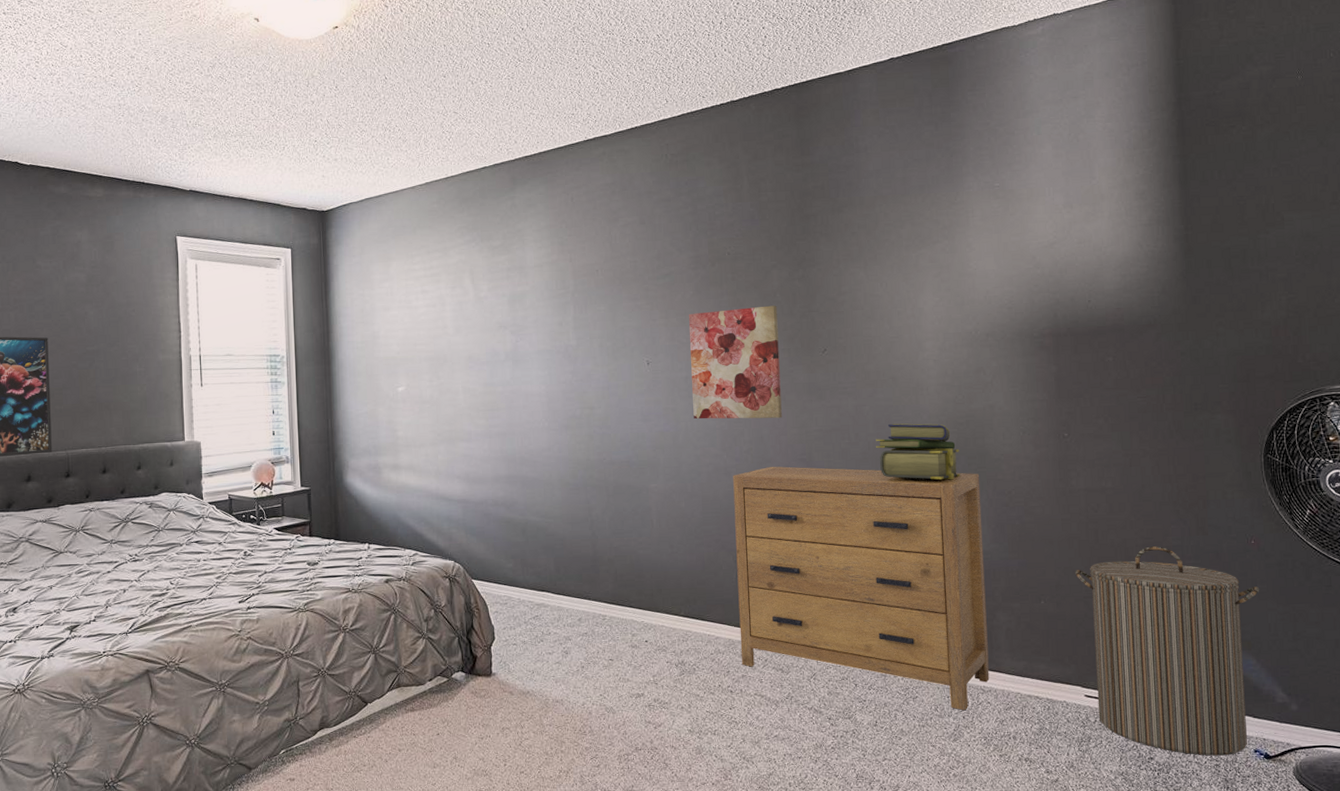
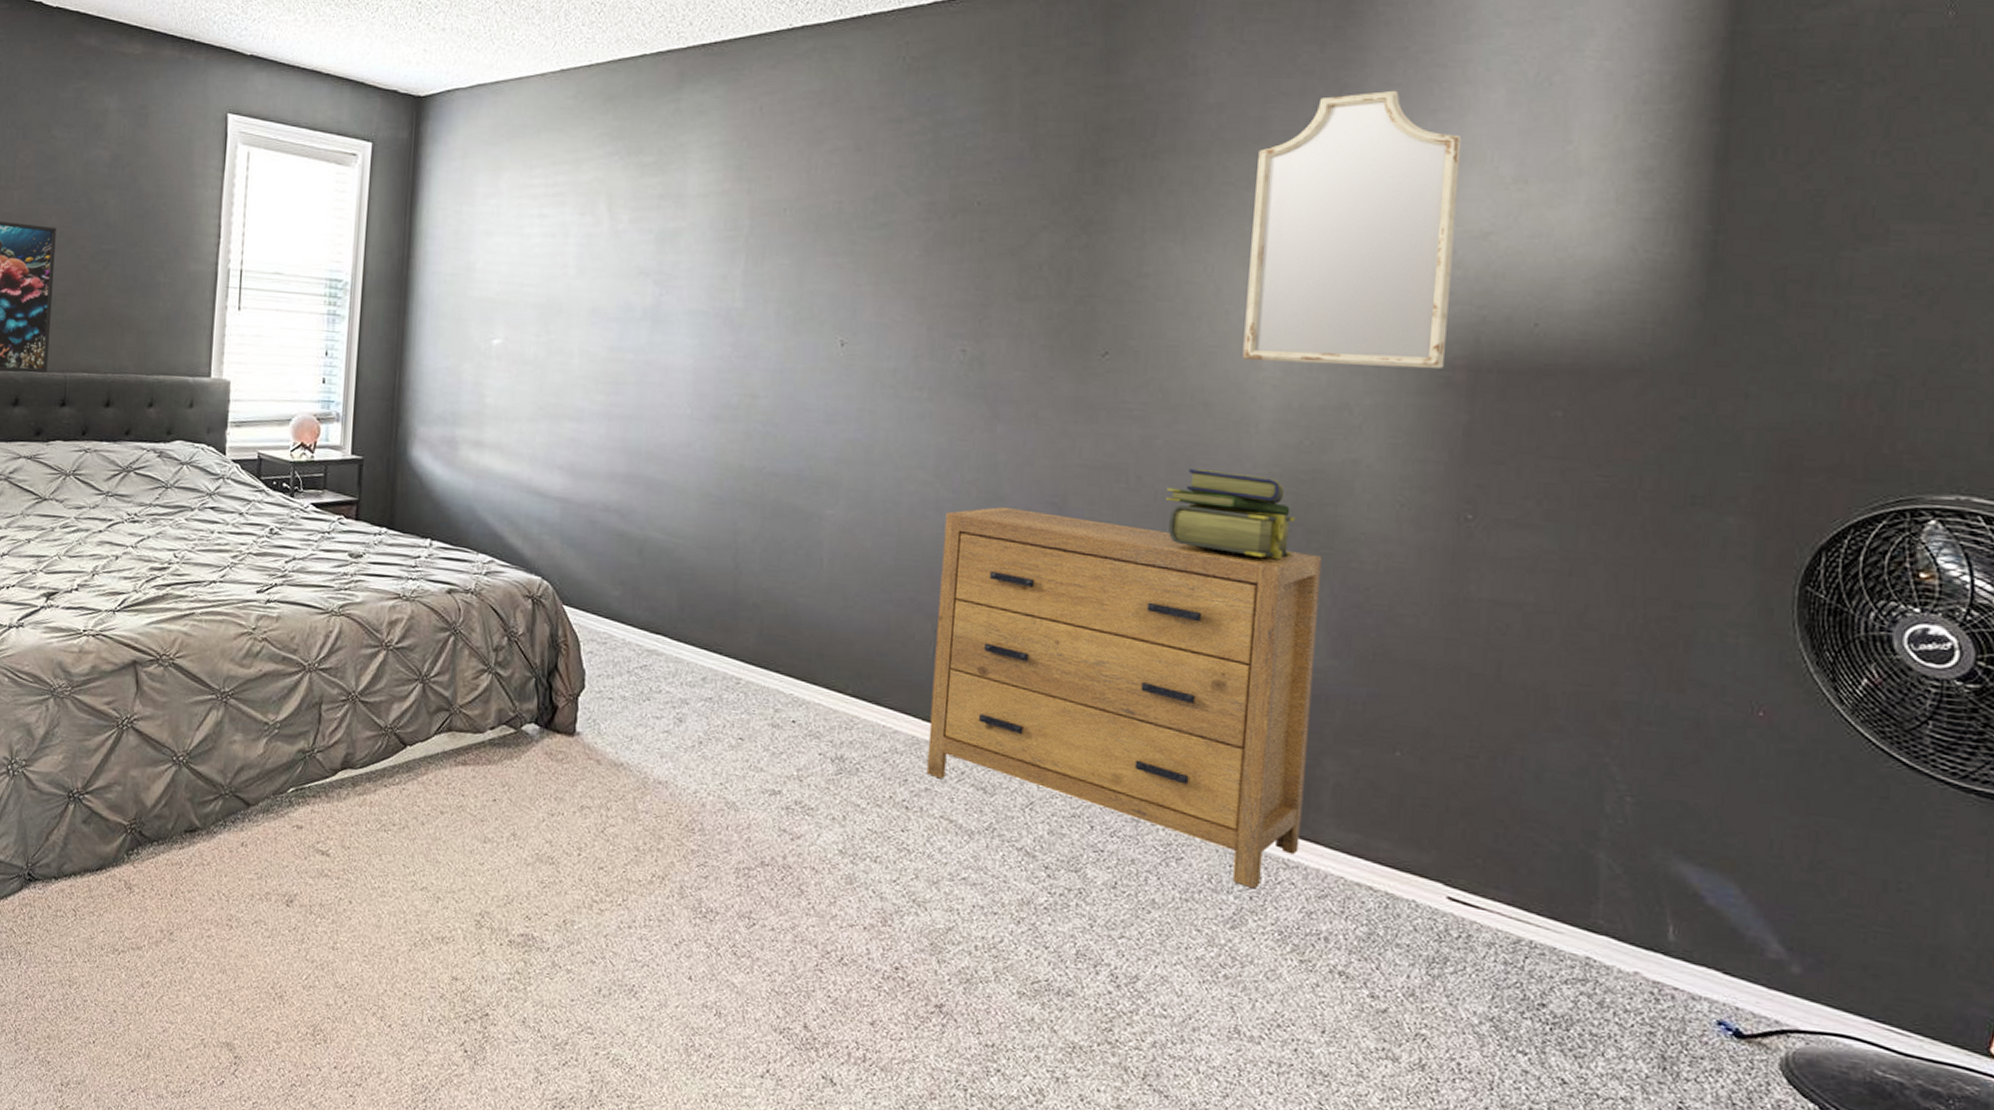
wall art: present [688,305,782,419] -> none [899,281,1042,442]
home mirror: none [906,152,1037,345] -> present [1242,90,1462,369]
laundry hamper: present [1075,546,1260,756] -> none [1456,697,1763,1022]

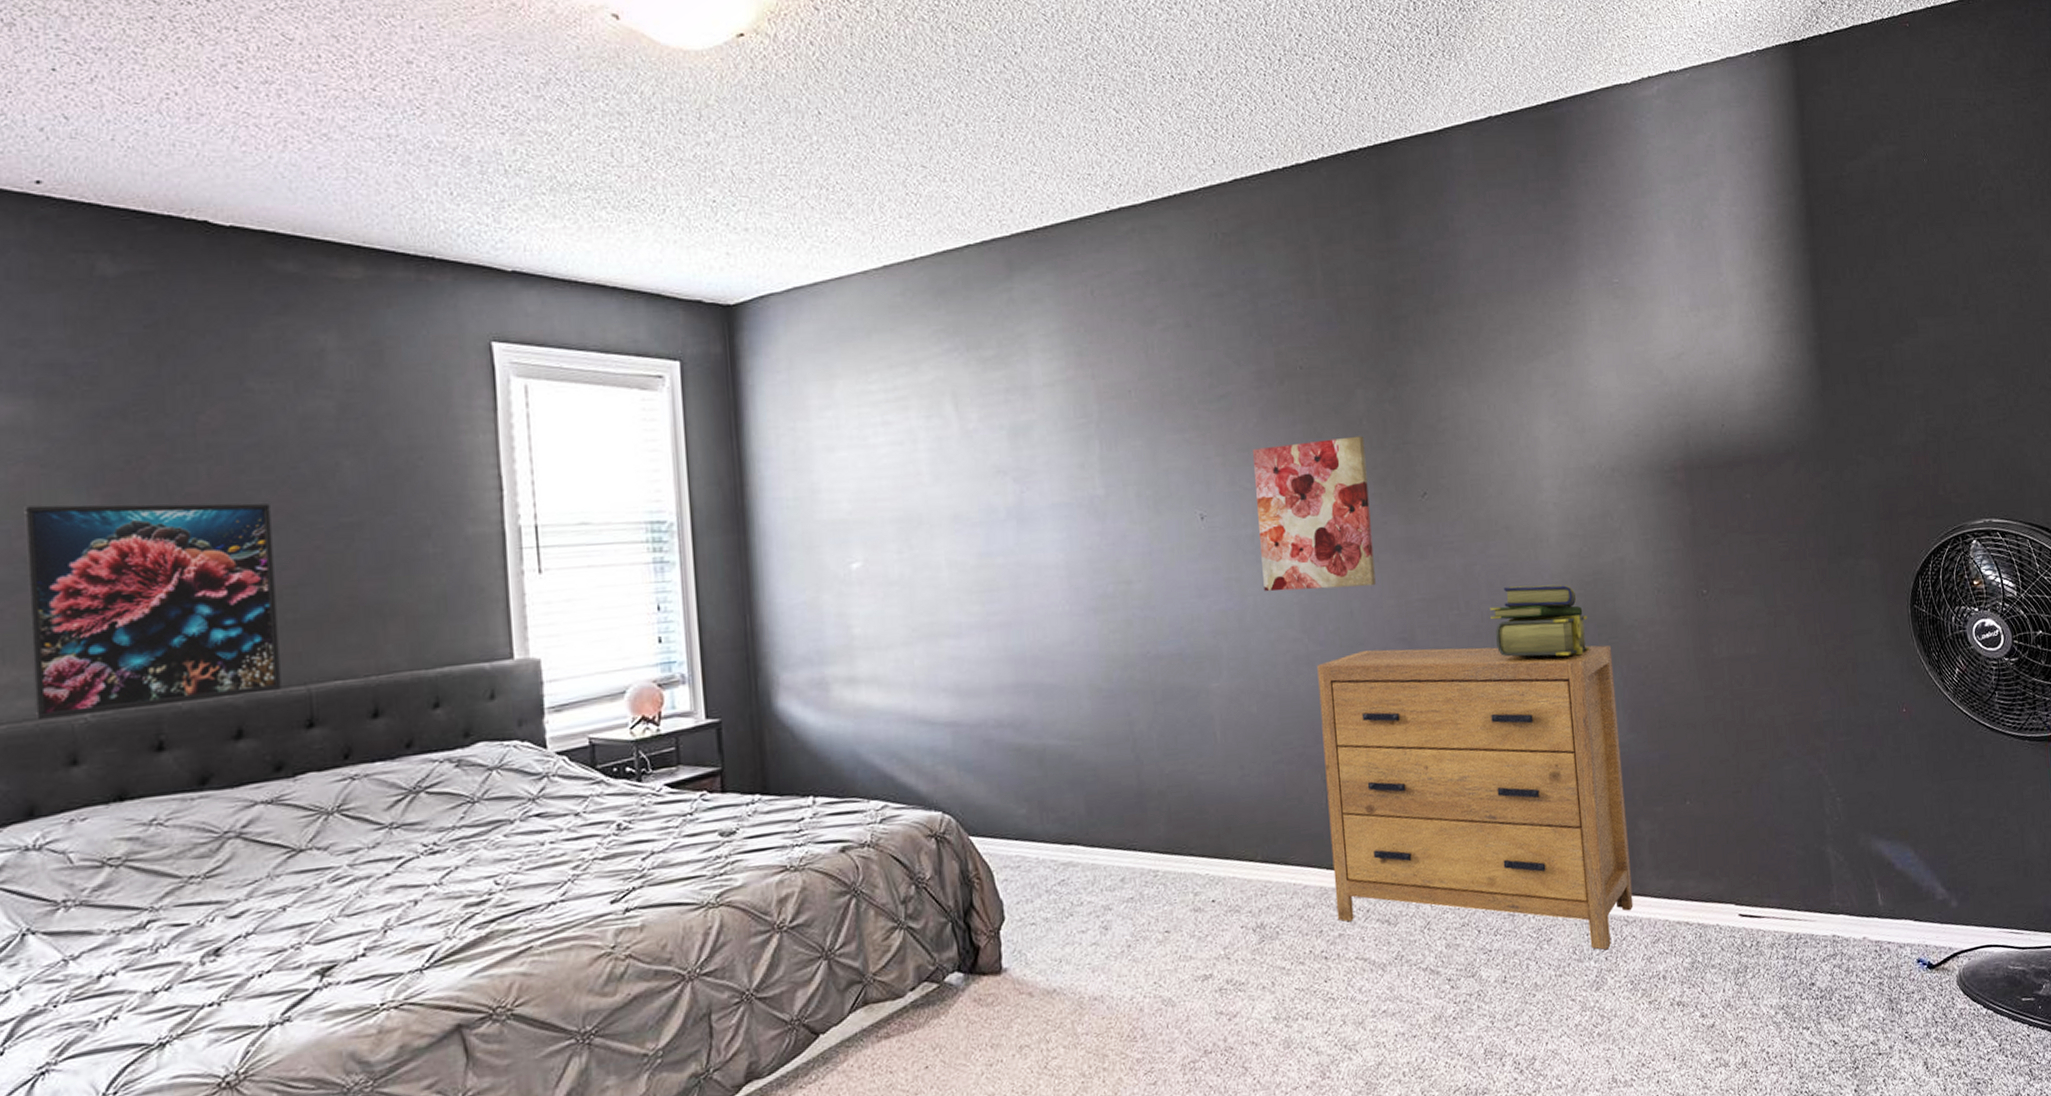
wall art: none [899,281,1042,442] -> present [1252,436,1376,592]
home mirror: present [1242,90,1462,369] -> none [1513,240,1668,484]

